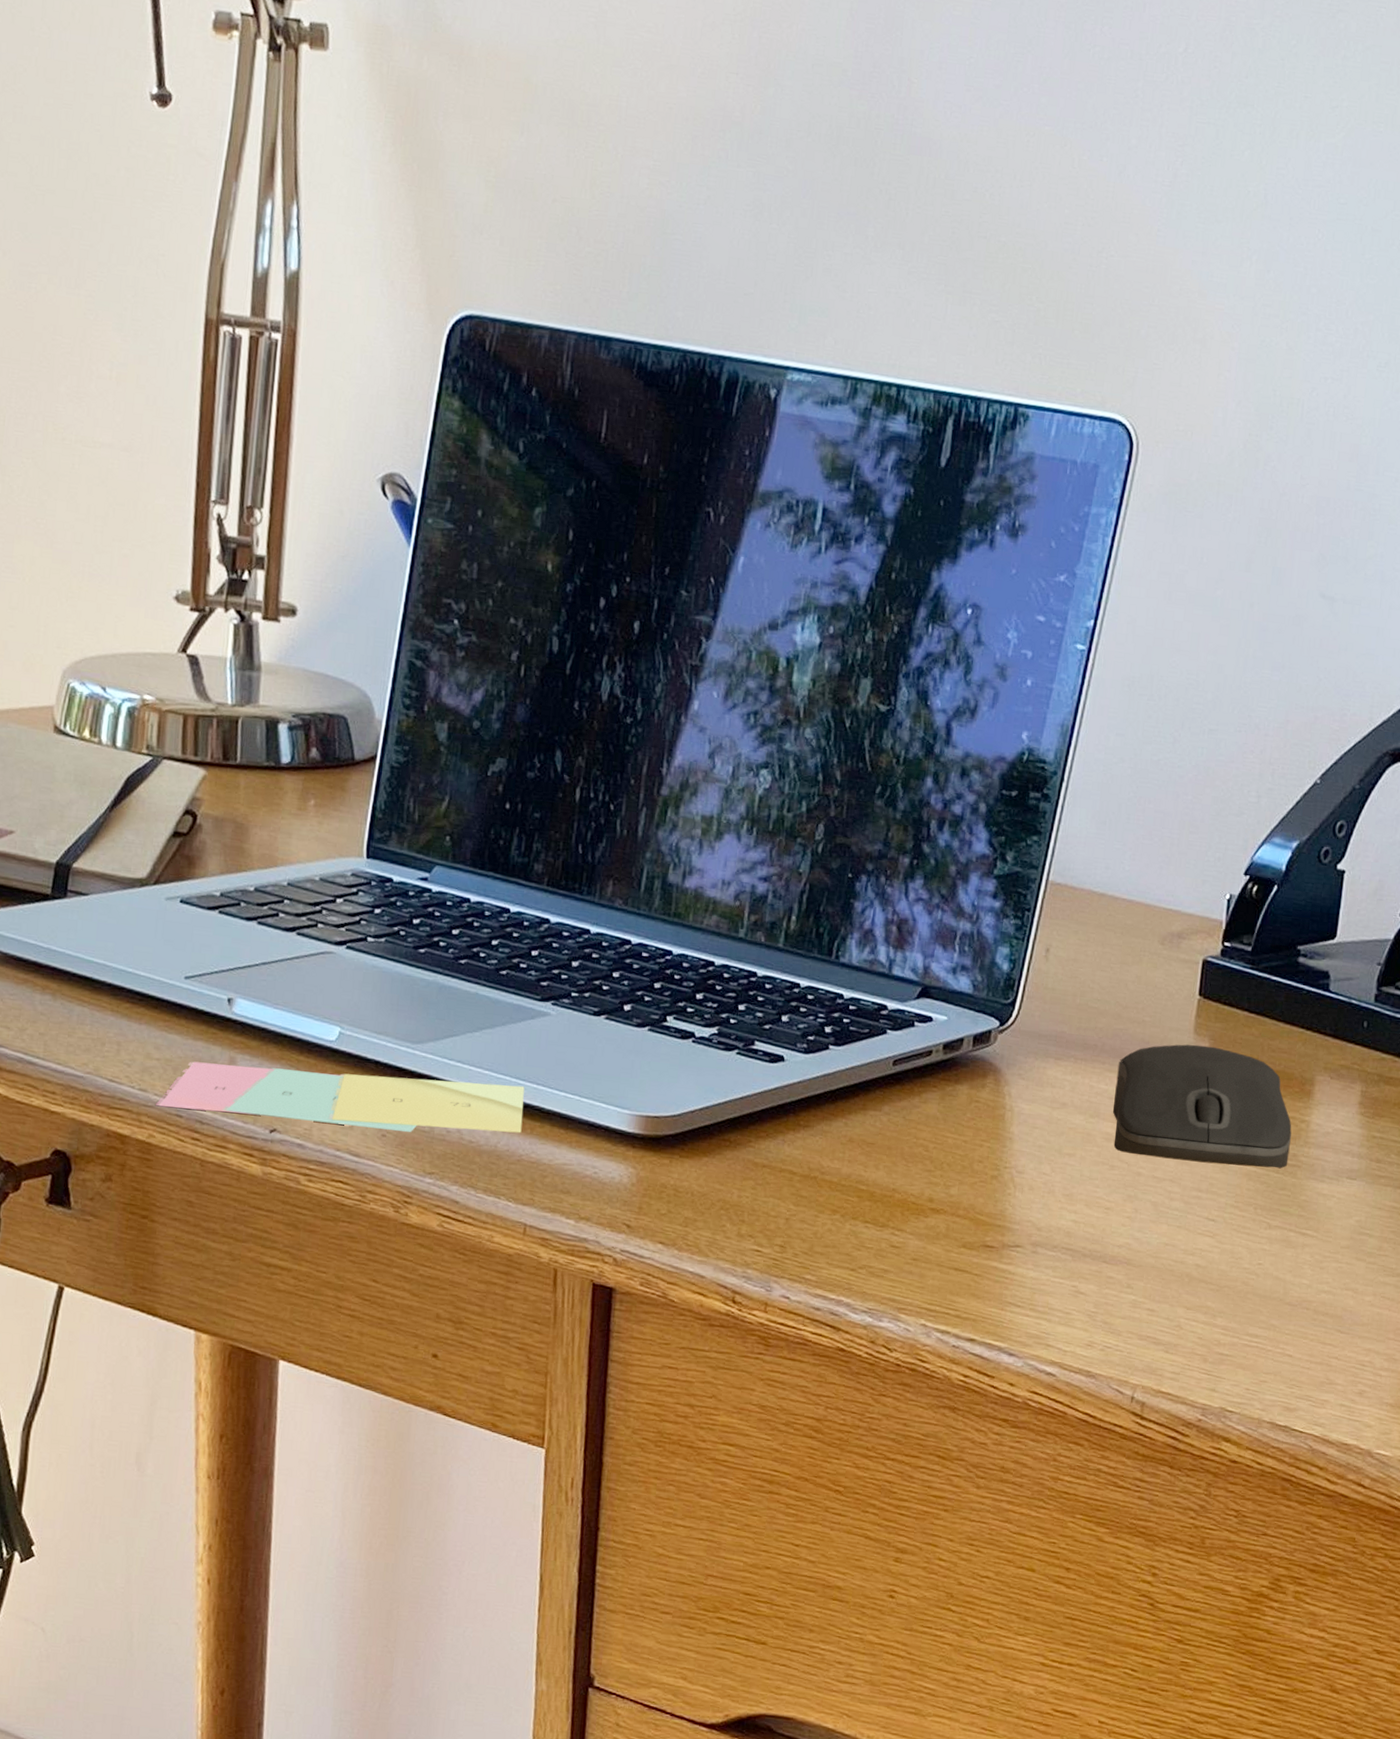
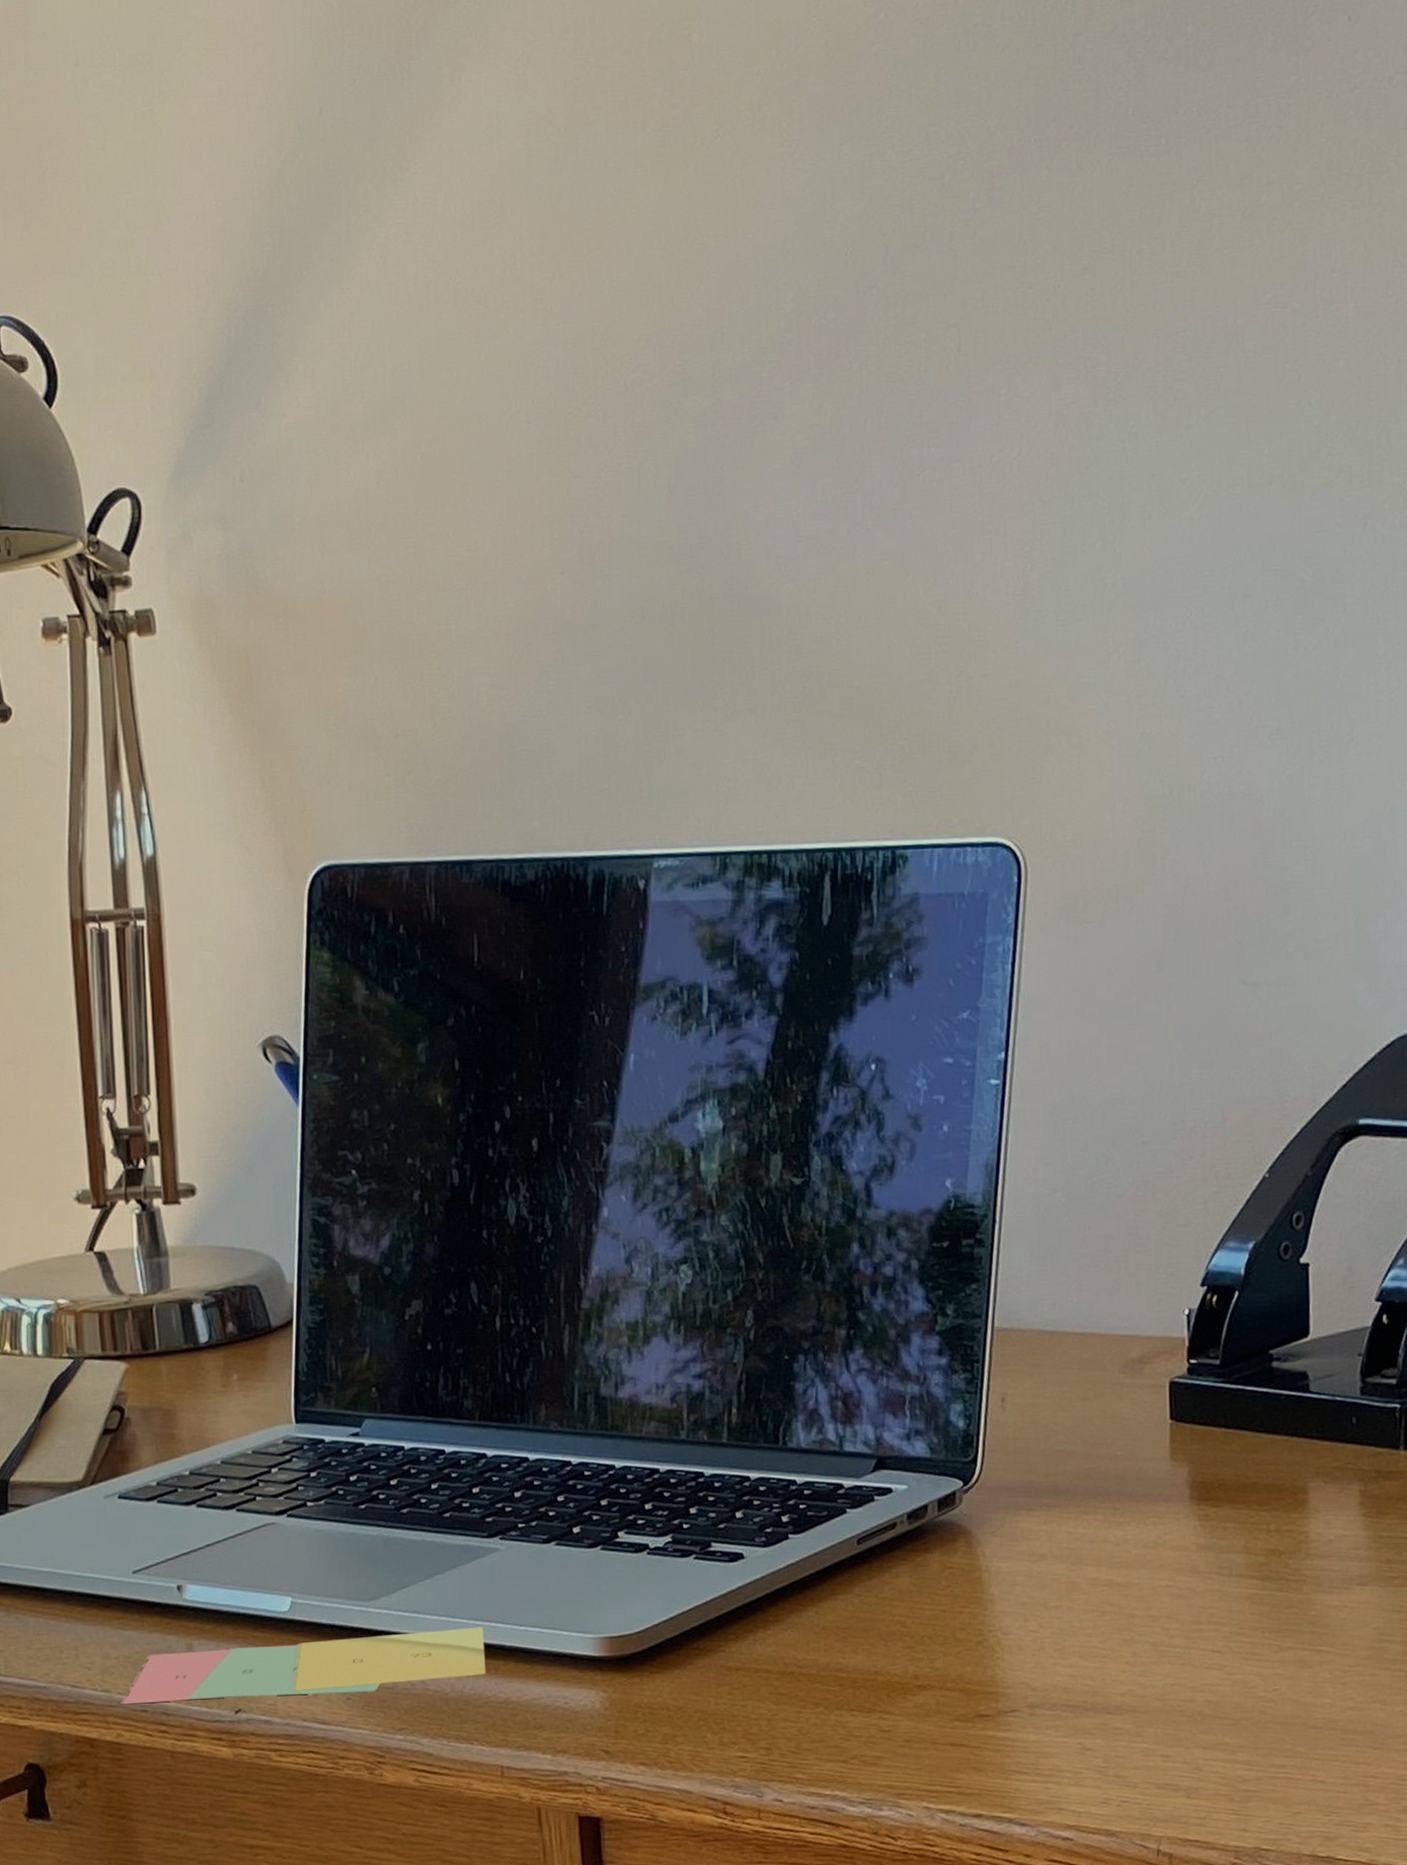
computer mouse: present [1113,1044,1292,1168] -> none [1094,1470,1291,1596]

